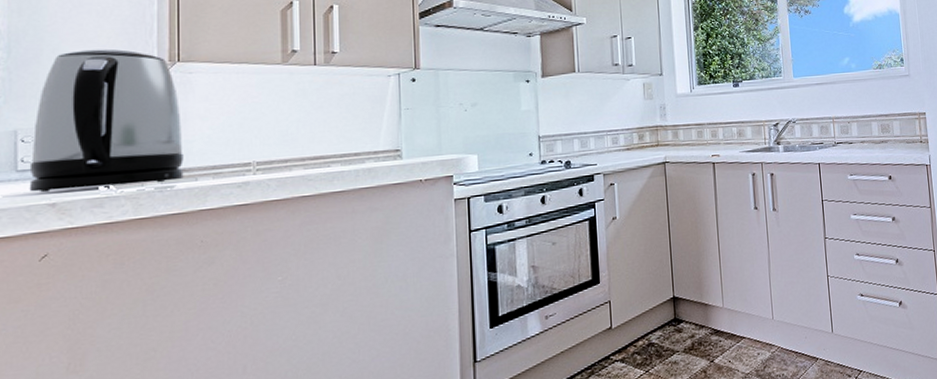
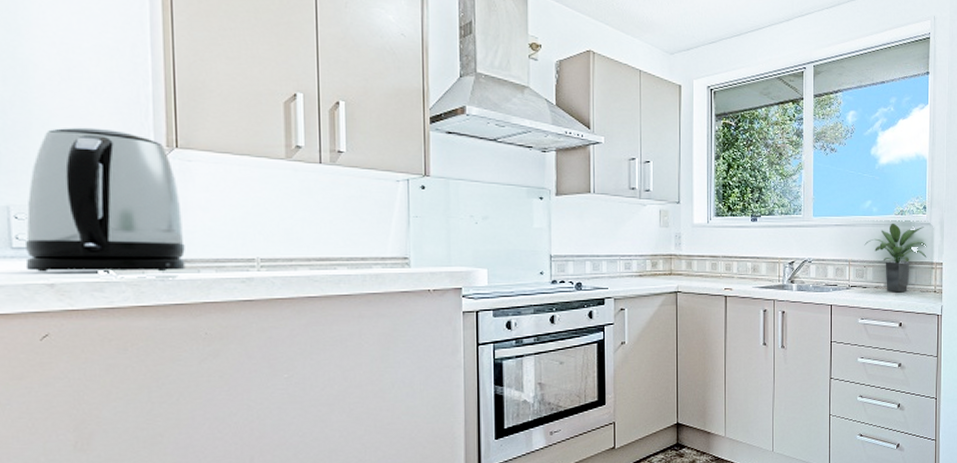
potted plant: none [846,77,909,146] -> present [864,223,927,293]

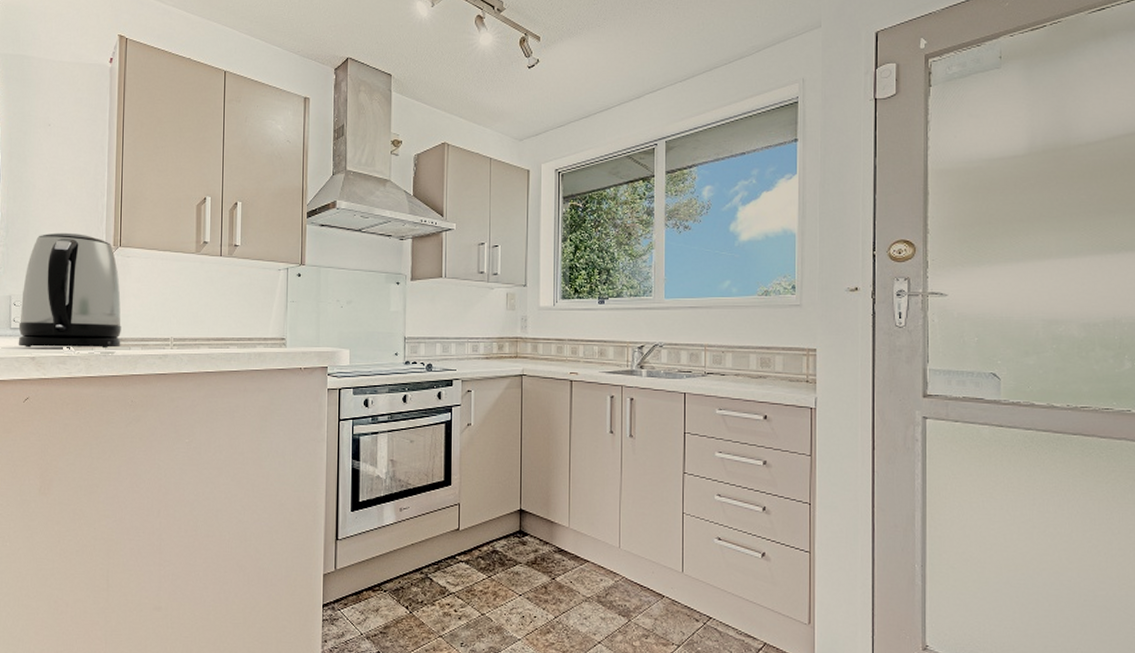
potted plant: present [864,223,927,293] -> none [722,304,797,382]

